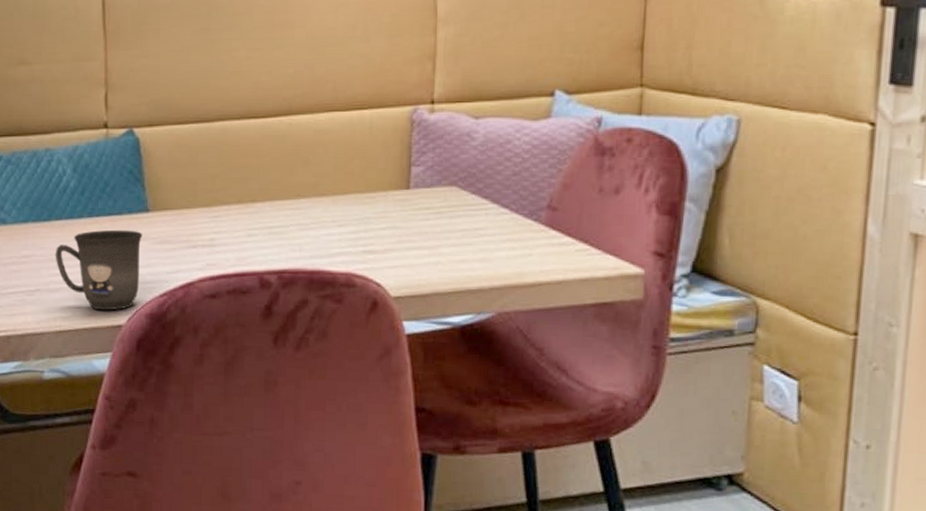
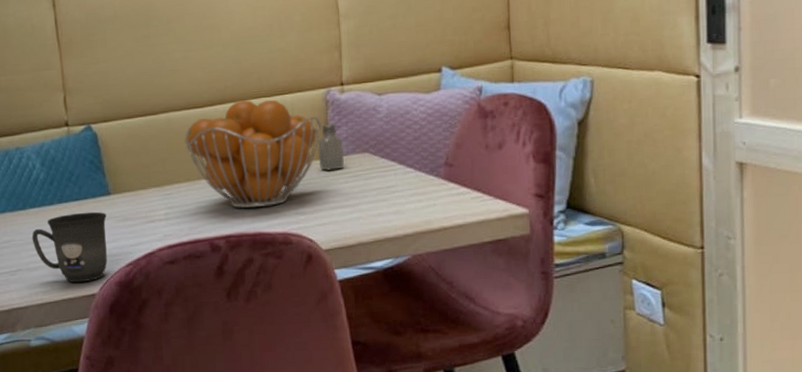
fruit basket: none [240,113,404,240] -> present [184,99,322,208]
saltshaker: none [396,149,428,204] -> present [317,124,344,170]

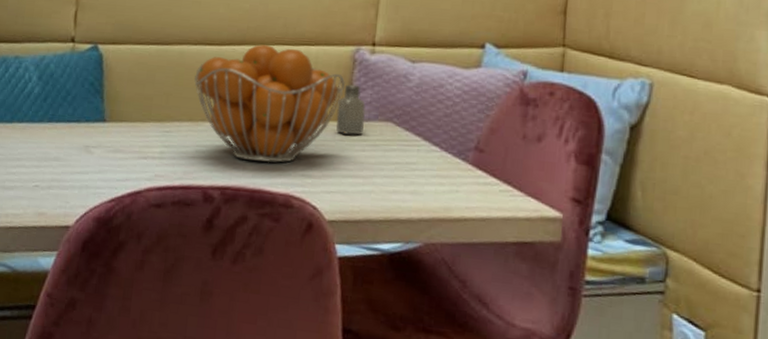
mug: present [31,211,107,283] -> none [13,135,97,212]

